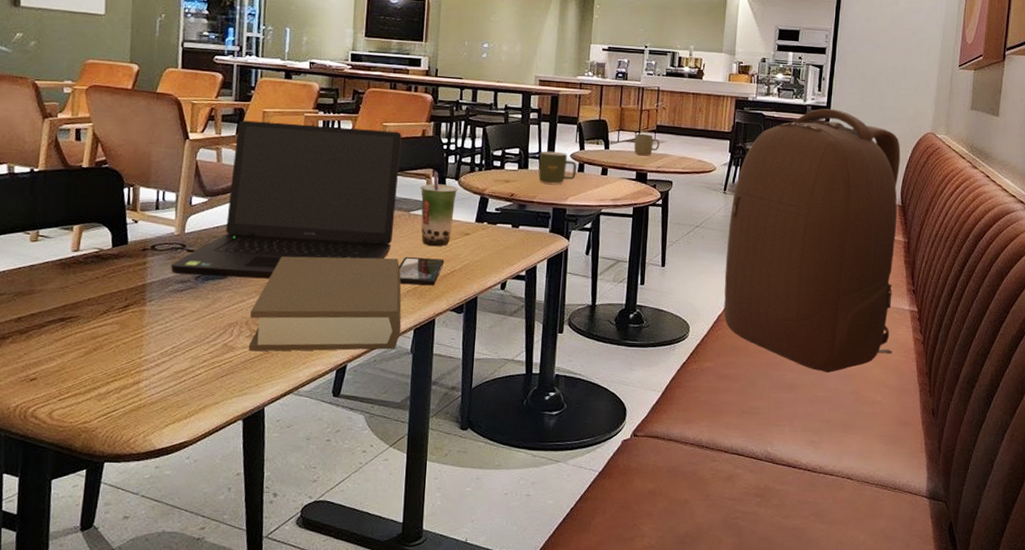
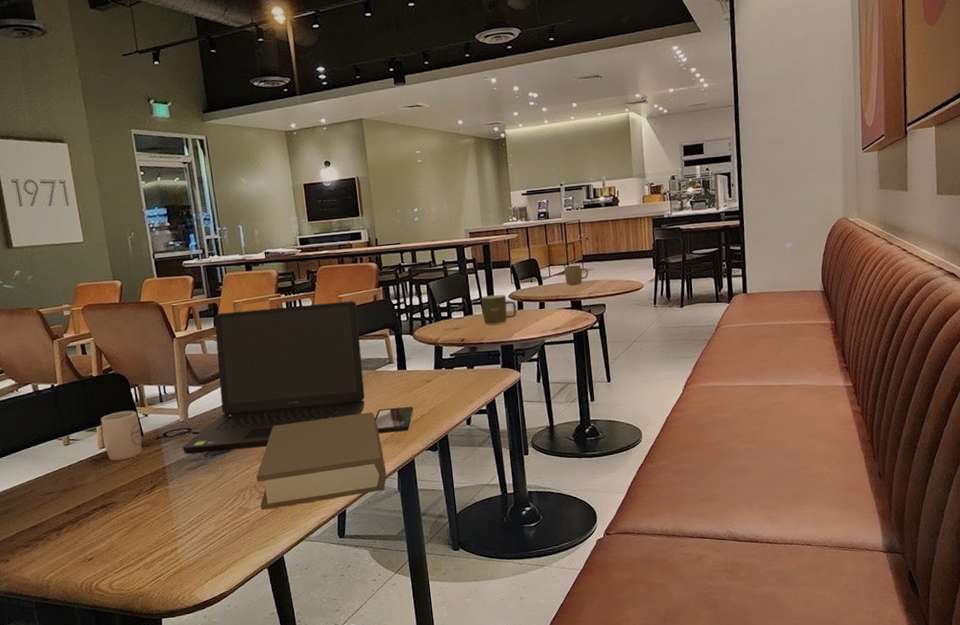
mug: none [78,212,127,269] -> present [100,410,143,461]
beverage cup: present [420,172,458,247] -> none [380,331,415,397]
backpack: present [723,108,901,373] -> none [663,211,834,454]

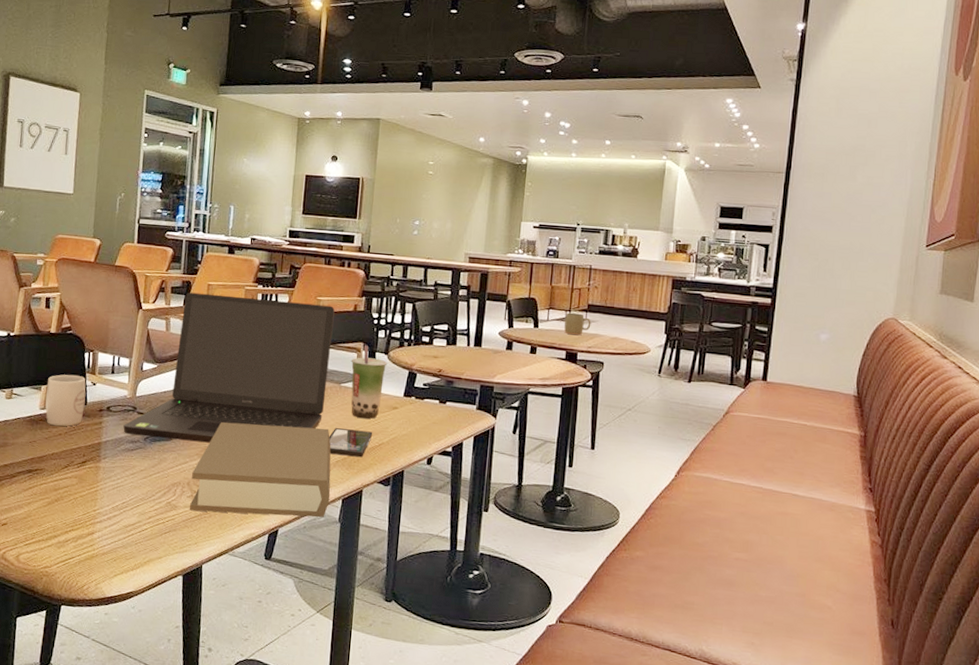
beverage cup: none [380,331,415,397] -> present [350,346,387,419]
mug: present [481,294,517,325] -> none [466,327,505,362]

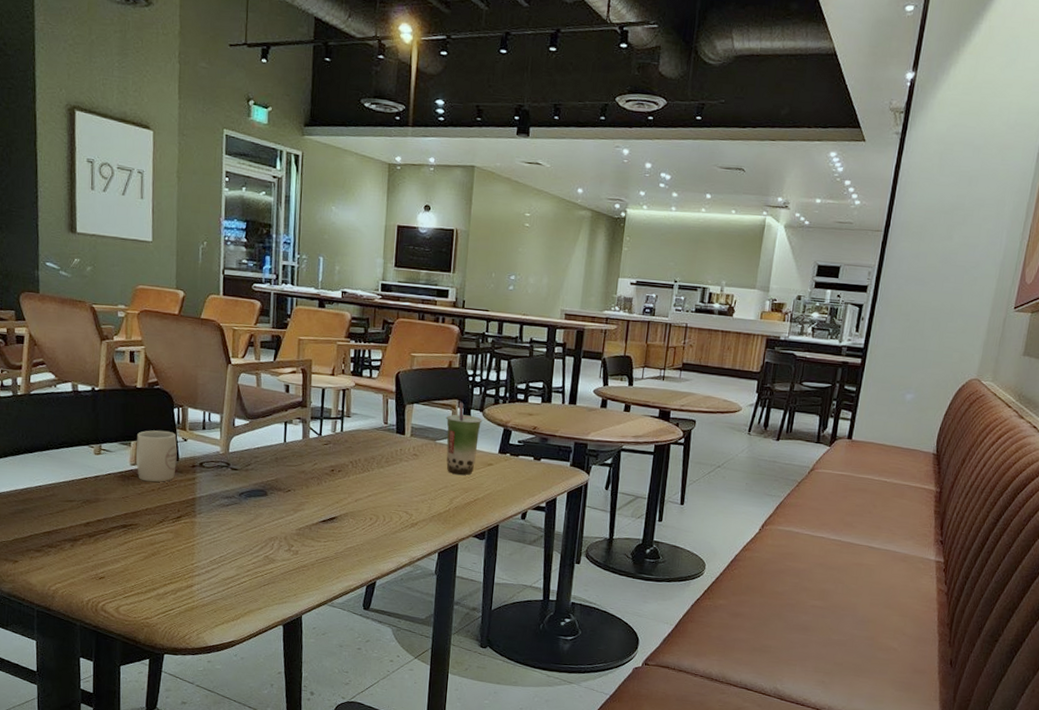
laptop: present [123,292,335,443] -> none [217,347,429,499]
book: present [190,422,331,518] -> none [288,478,427,570]
smartphone: present [328,428,373,457] -> none [424,484,468,513]
mug: present [564,312,591,336] -> none [658,371,685,394]

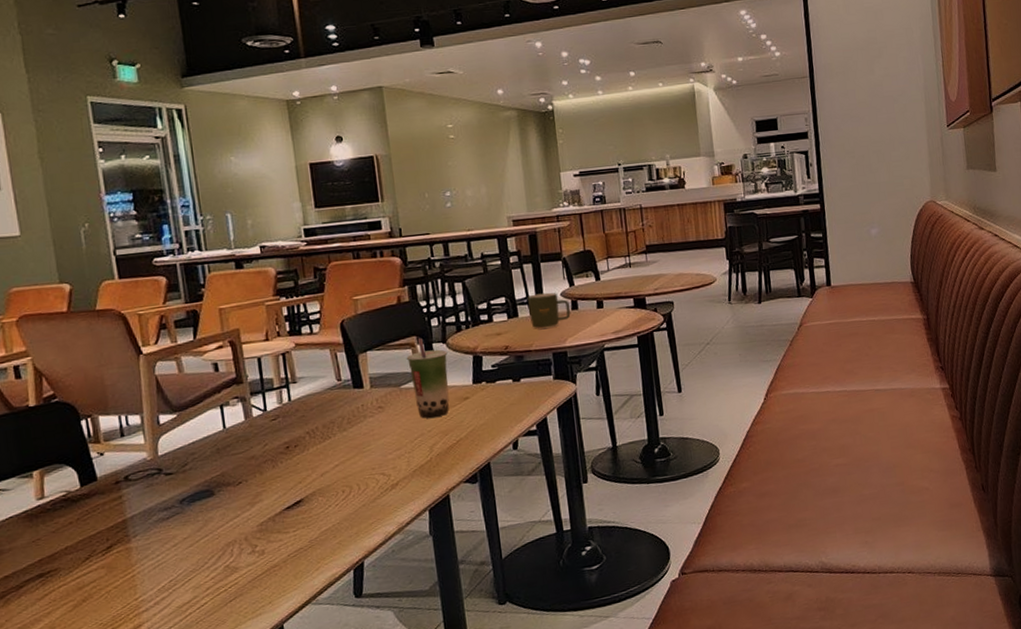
mug: present [135,430,177,482] -> none [38,448,96,515]
mug: none [561,385,600,420] -> present [528,292,571,329]

